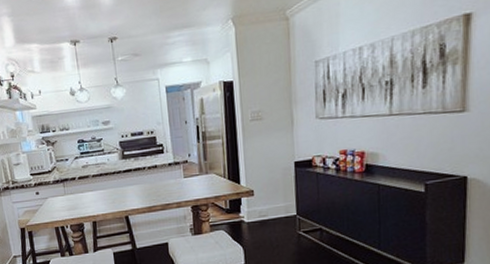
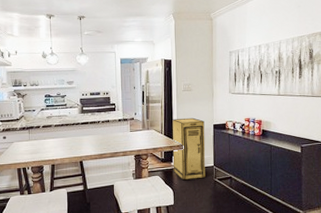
storage cabinet: none [238,154,286,235] -> present [172,117,206,181]

